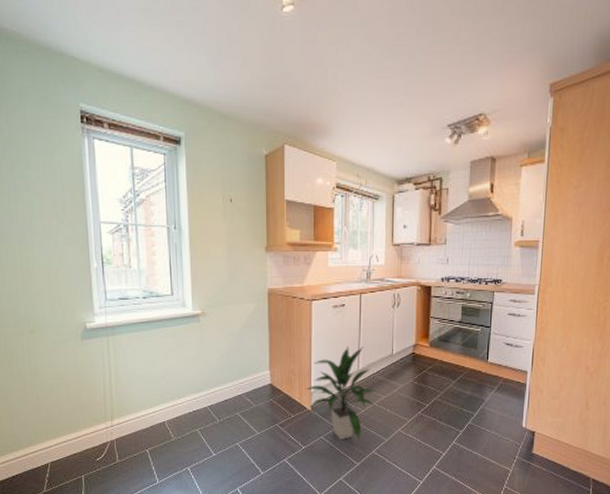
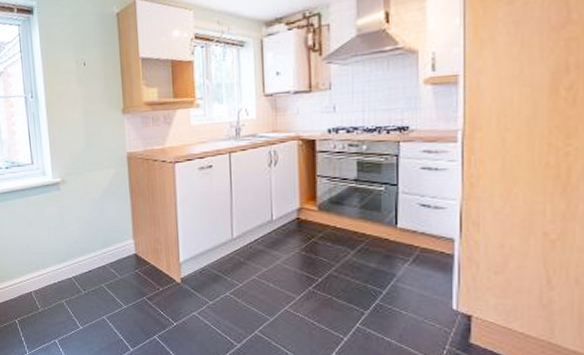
indoor plant: present [304,346,376,440] -> none [171,211,255,318]

